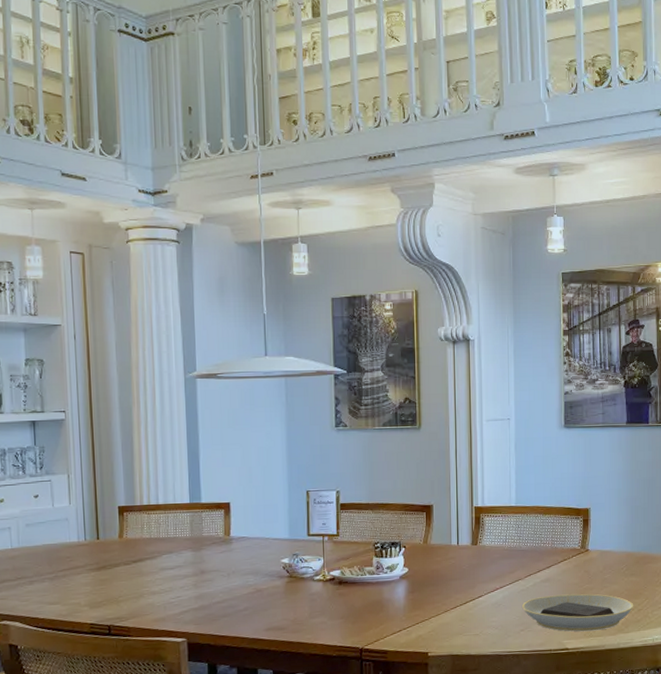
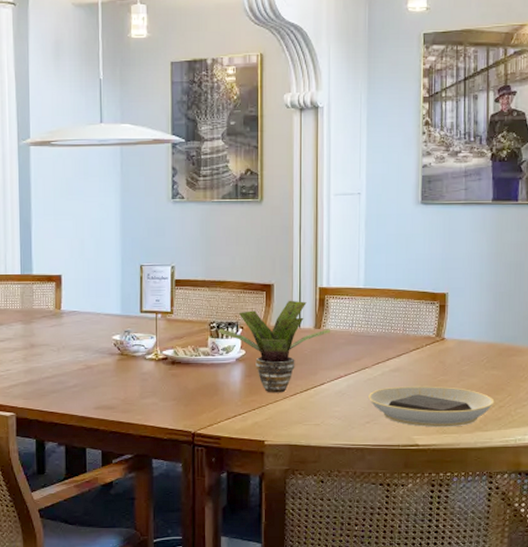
potted plant: none [382,519,487,607] -> present [218,300,331,393]

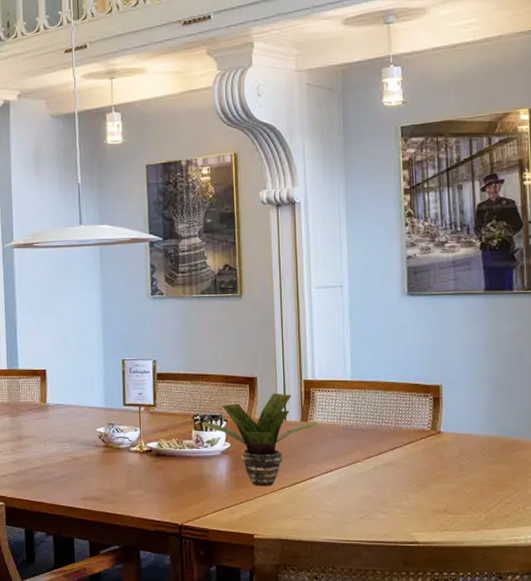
plate: present [367,386,495,428] -> none [360,481,500,524]

